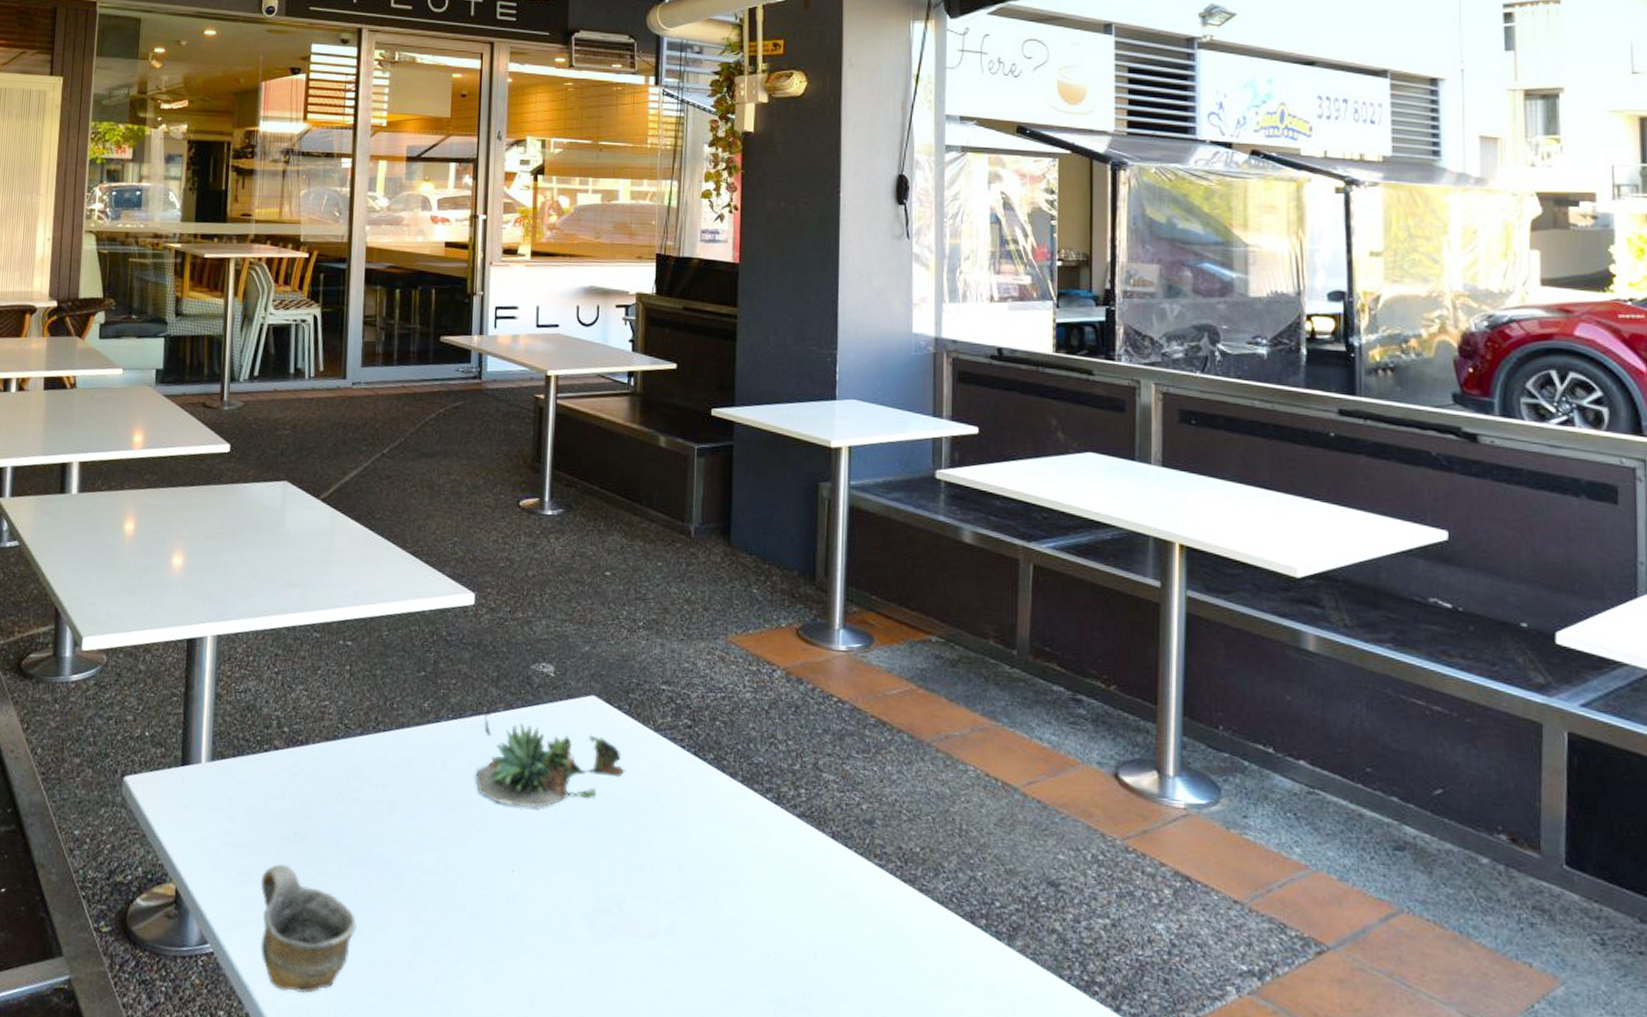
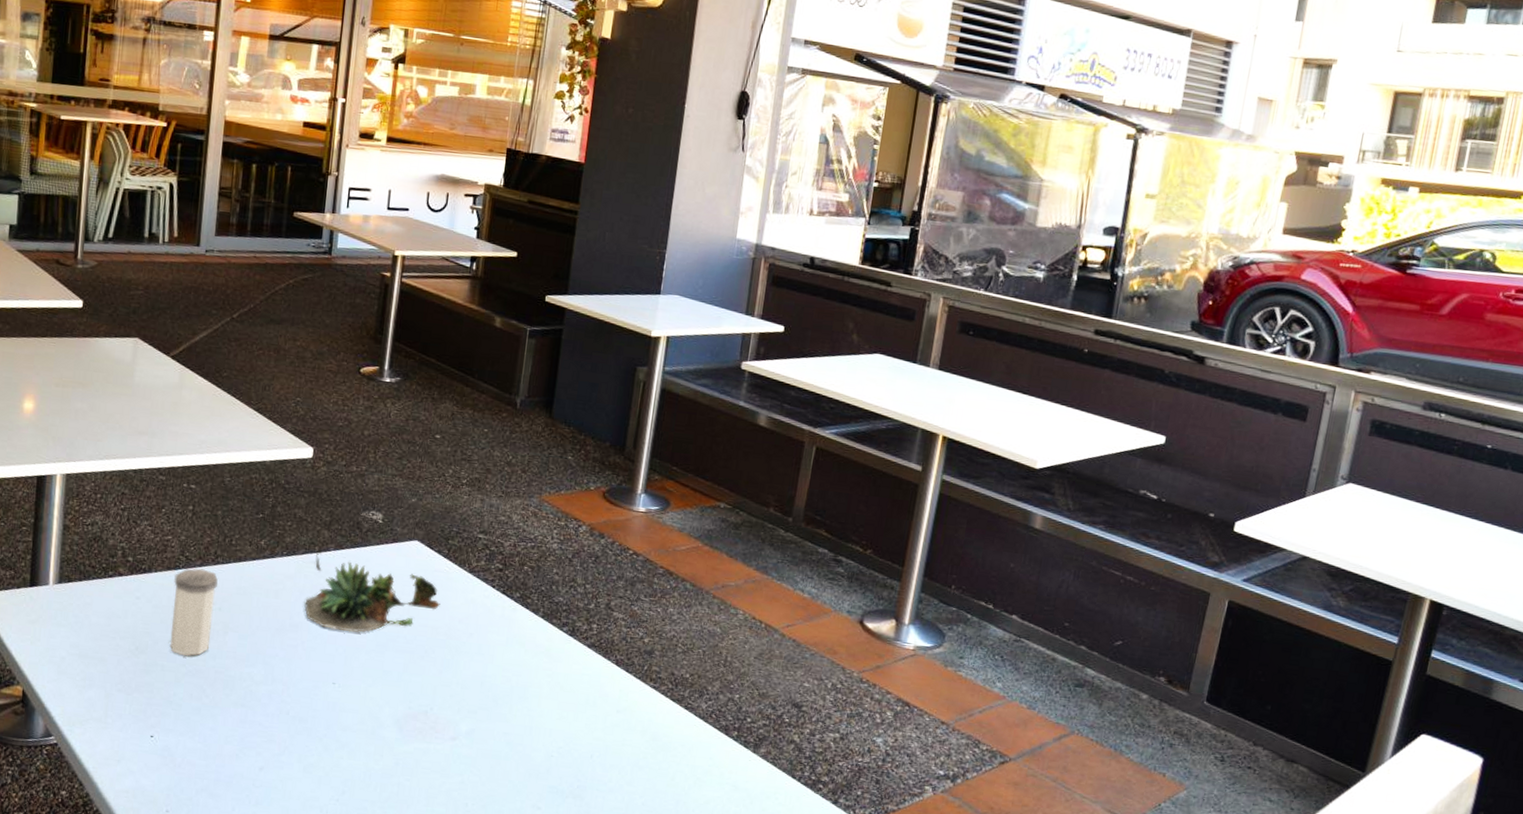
cup: present [260,864,357,993] -> none [100,672,190,778]
salt shaker: none [331,737,380,843] -> present [169,568,218,657]

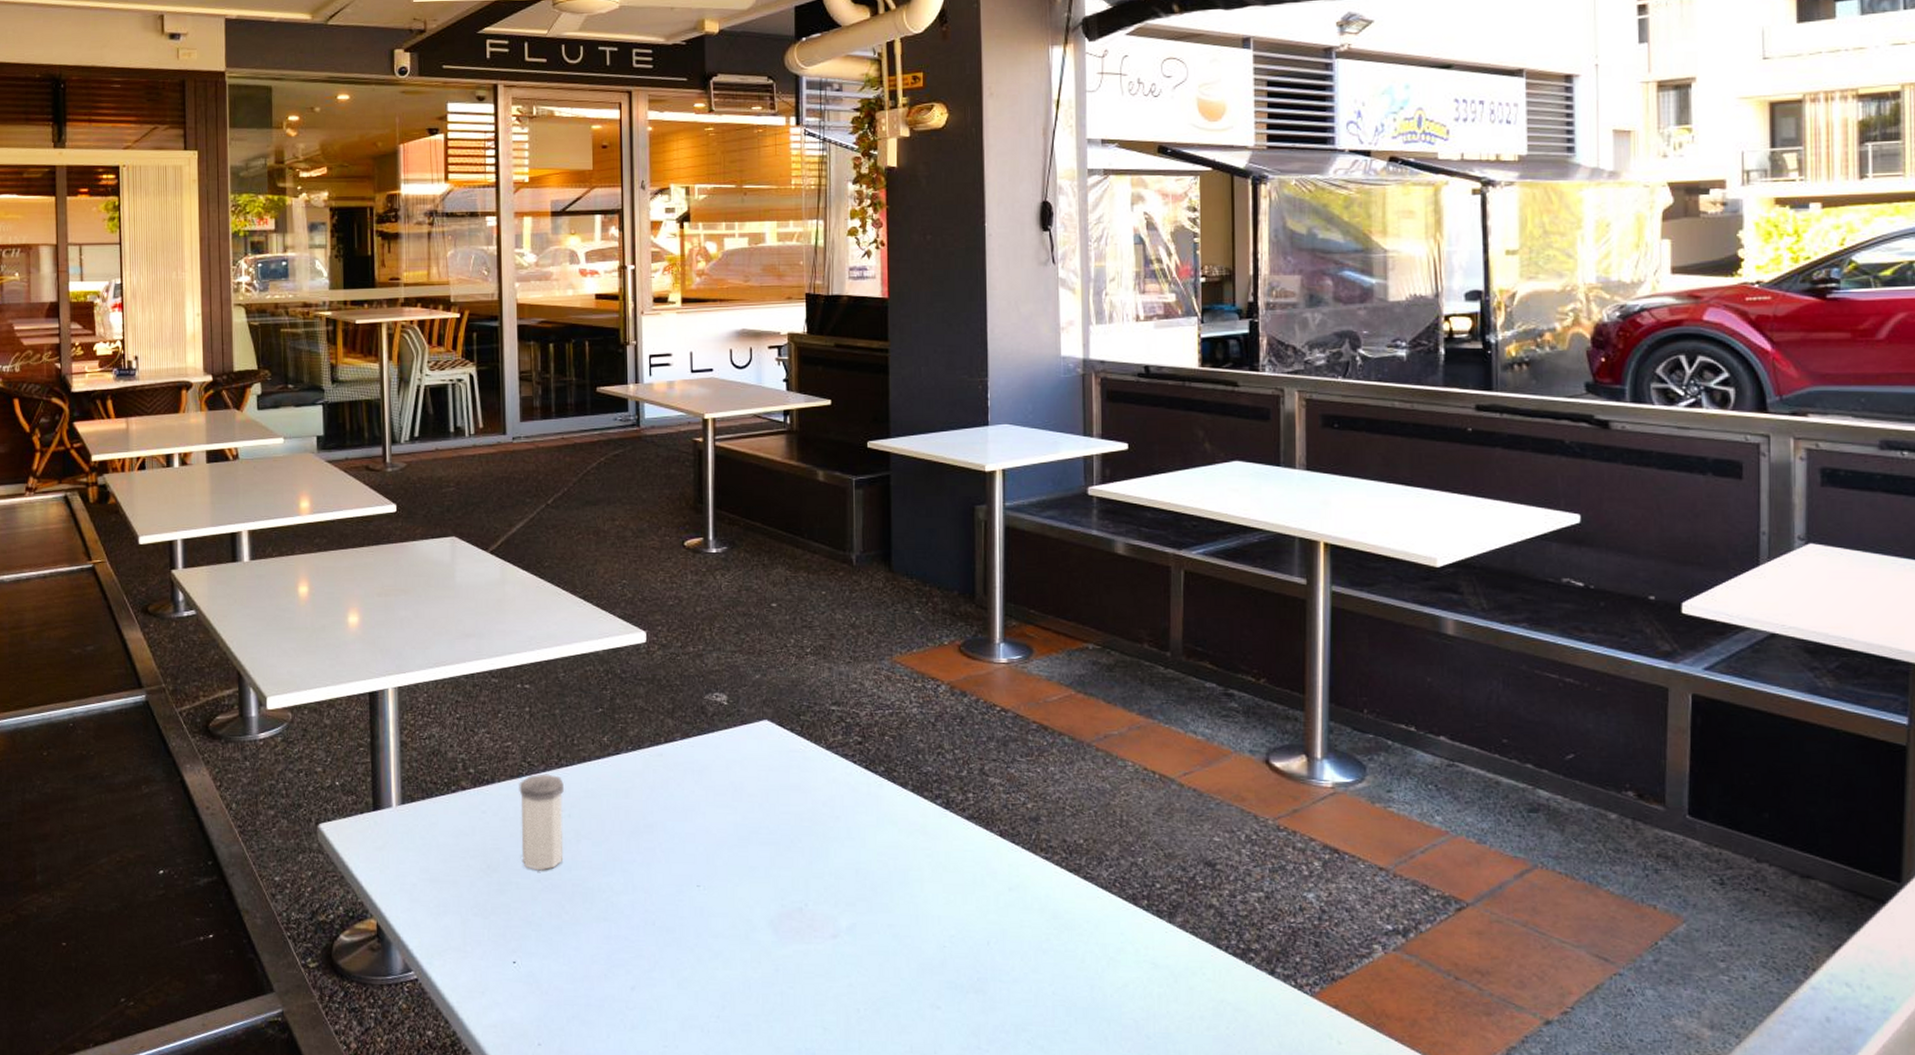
succulent plant: present [304,548,440,632] -> none [657,739,801,828]

